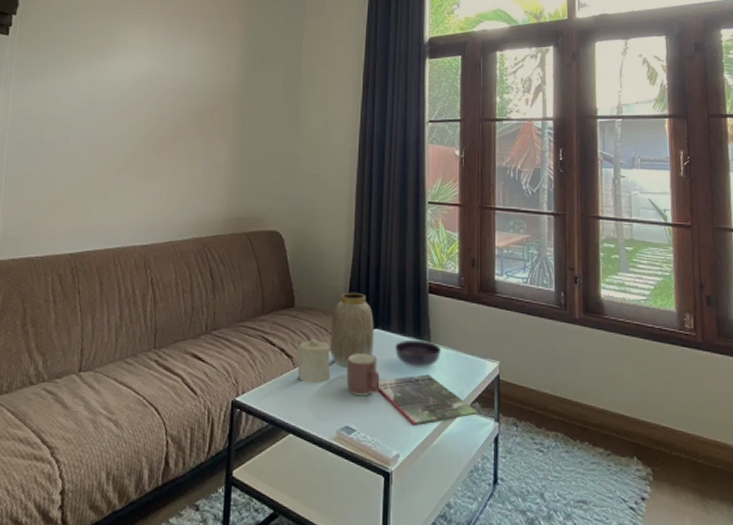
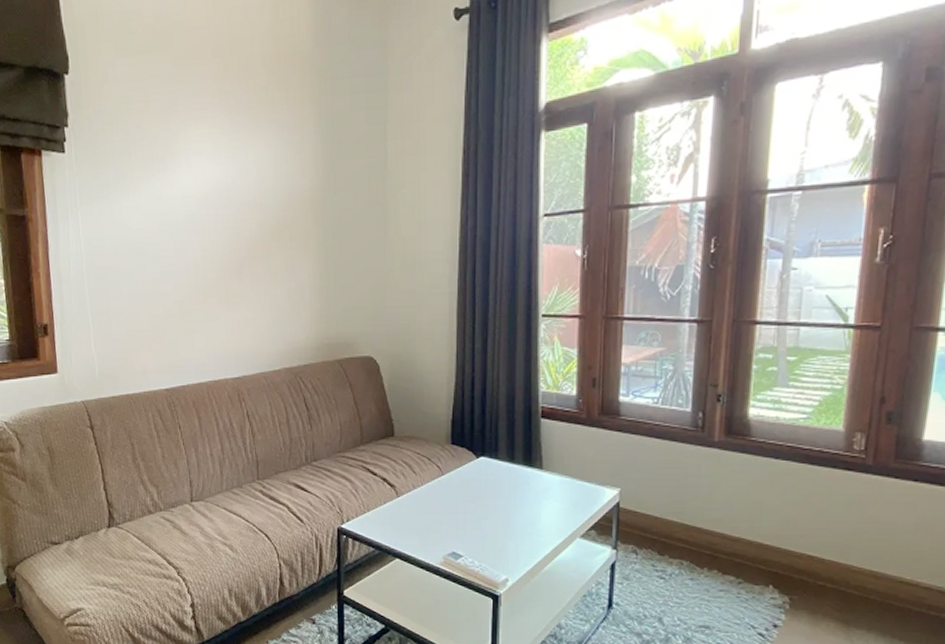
candle: present [297,338,330,383] -> none [400,467,434,511]
vase: present [330,292,374,369] -> none [434,419,480,498]
mug: present [346,352,380,396] -> none [451,481,487,524]
magazine: present [378,374,478,425] -> none [486,502,594,552]
bowl: present [395,339,442,370] -> none [503,467,555,498]

